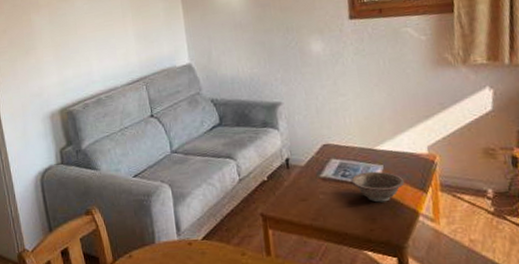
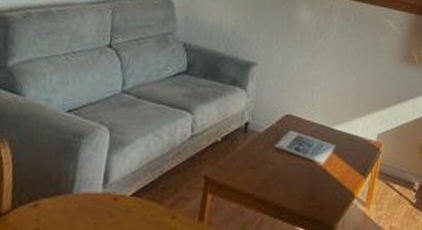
decorative bowl: present [351,171,405,203] -> none [302,149,350,181]

